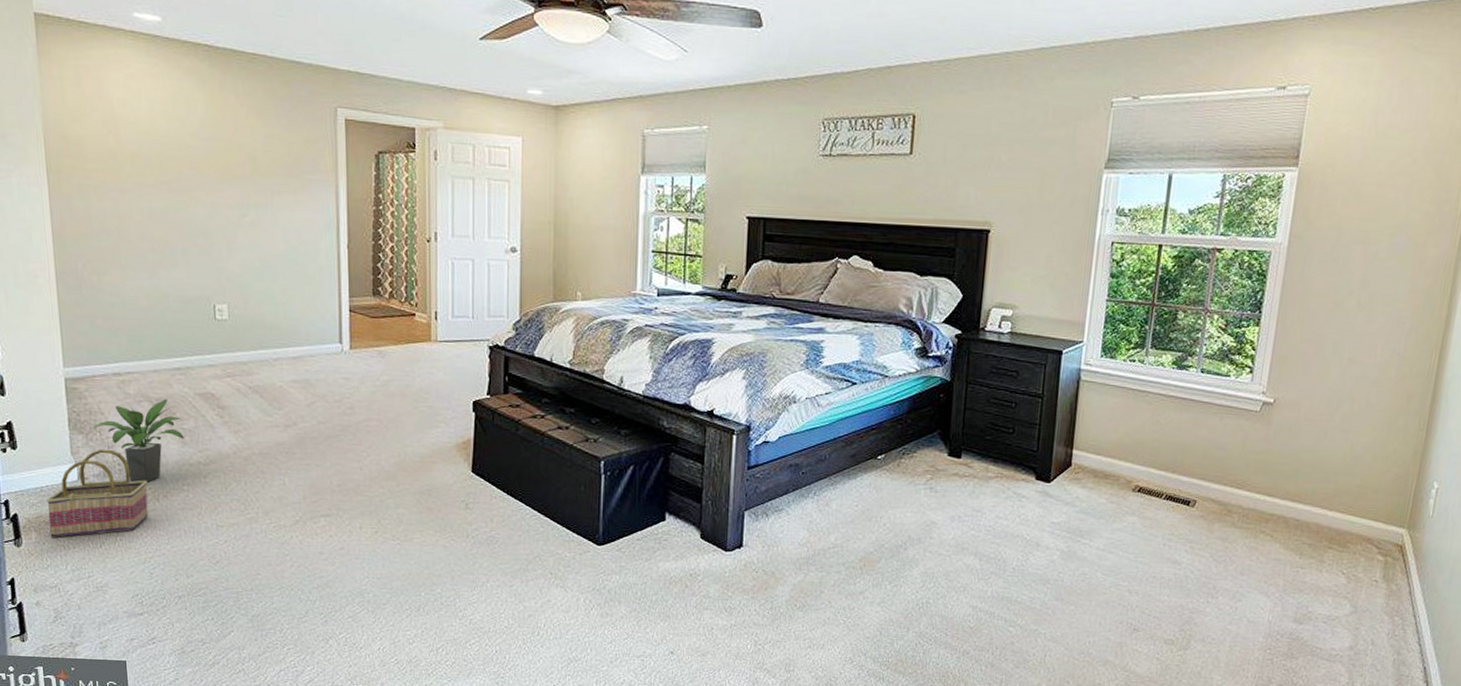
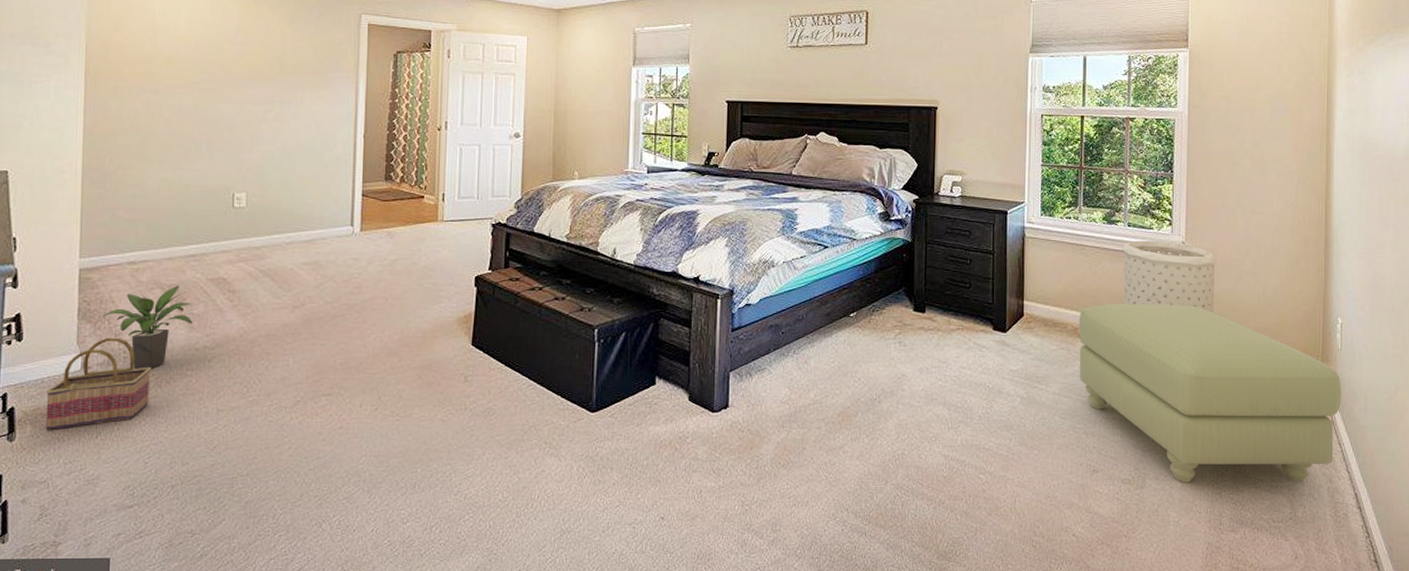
ottoman: none [1128,456,1427,653] -> present [1078,303,1342,483]
laundry basket: none [1186,388,1302,471] -> present [1122,240,1218,313]

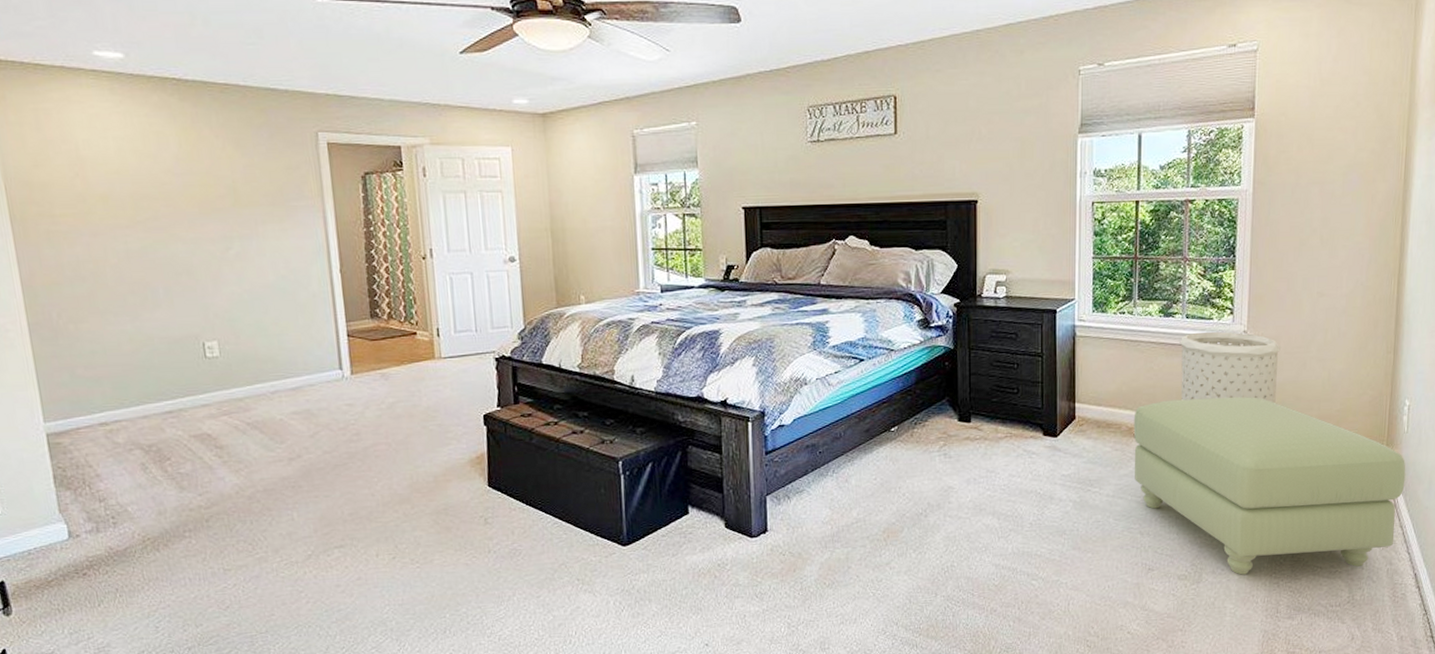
basket: present [45,337,151,431] -> none [34,503,149,603]
potted plant: present [97,285,193,369] -> none [77,444,182,534]

